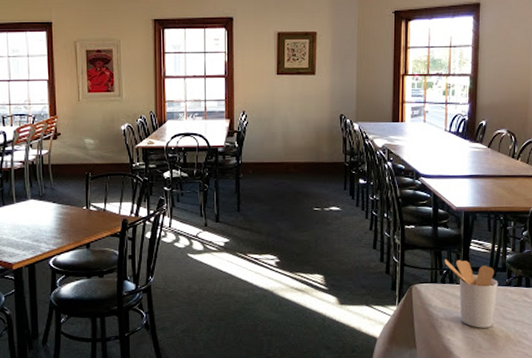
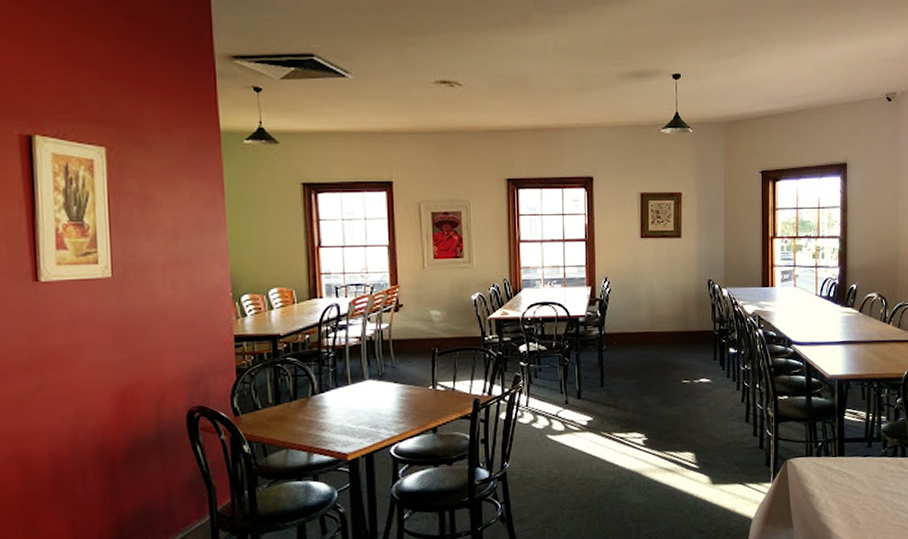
utensil holder: present [444,259,498,328] -> none [819,430,874,503]

